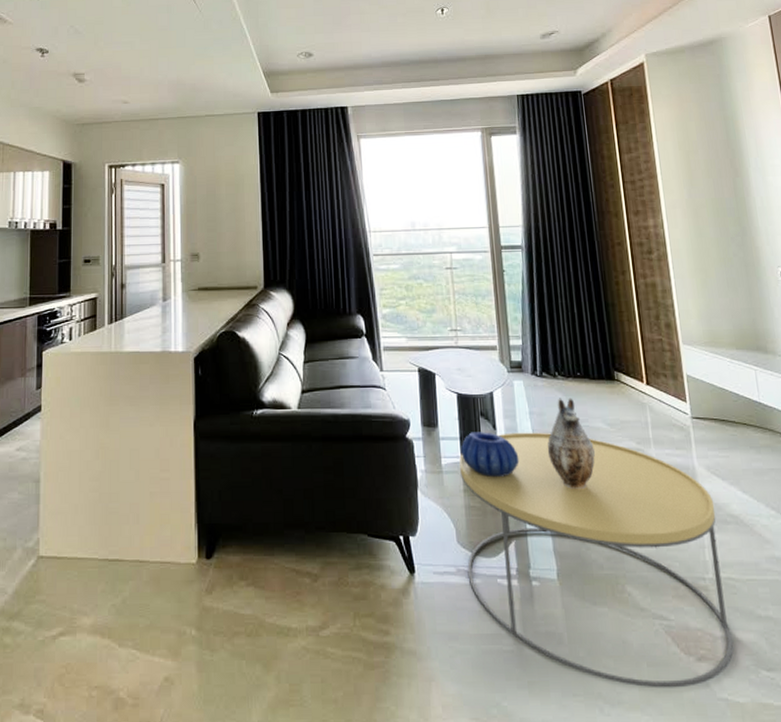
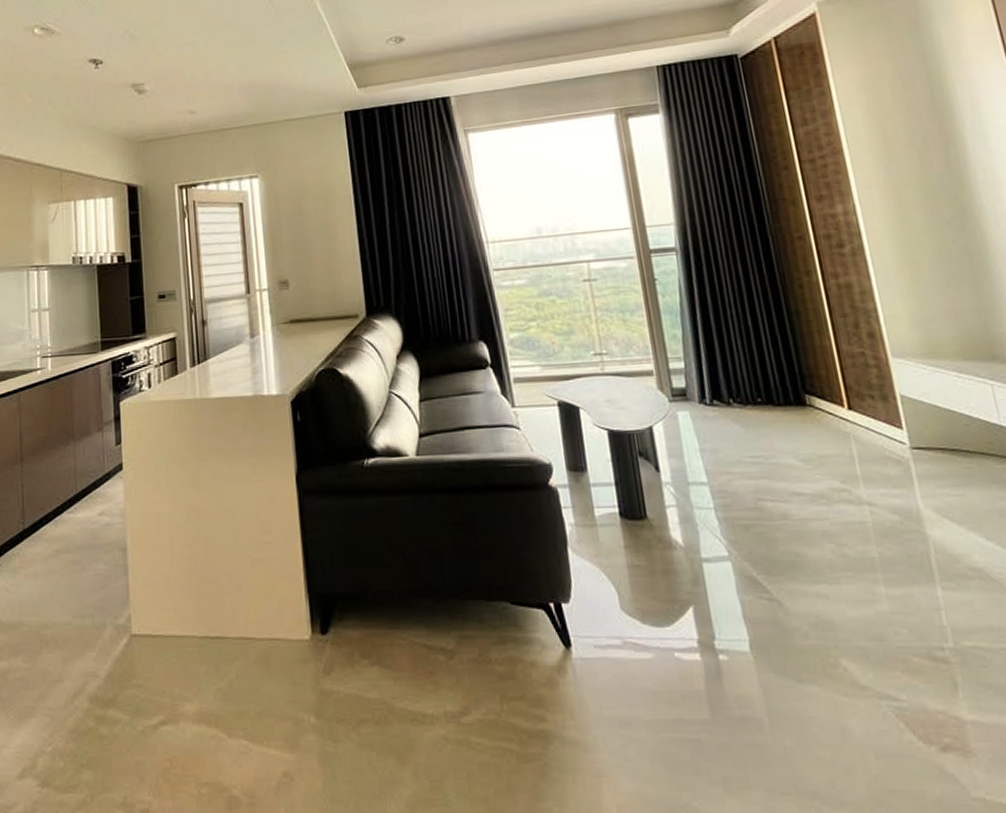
coffee table: present [459,432,733,688] -> none [616,472,988,786]
decorative bowl: present [461,432,520,477] -> none [617,475,692,529]
decorative vase: present [547,398,596,490] -> none [726,429,789,542]

